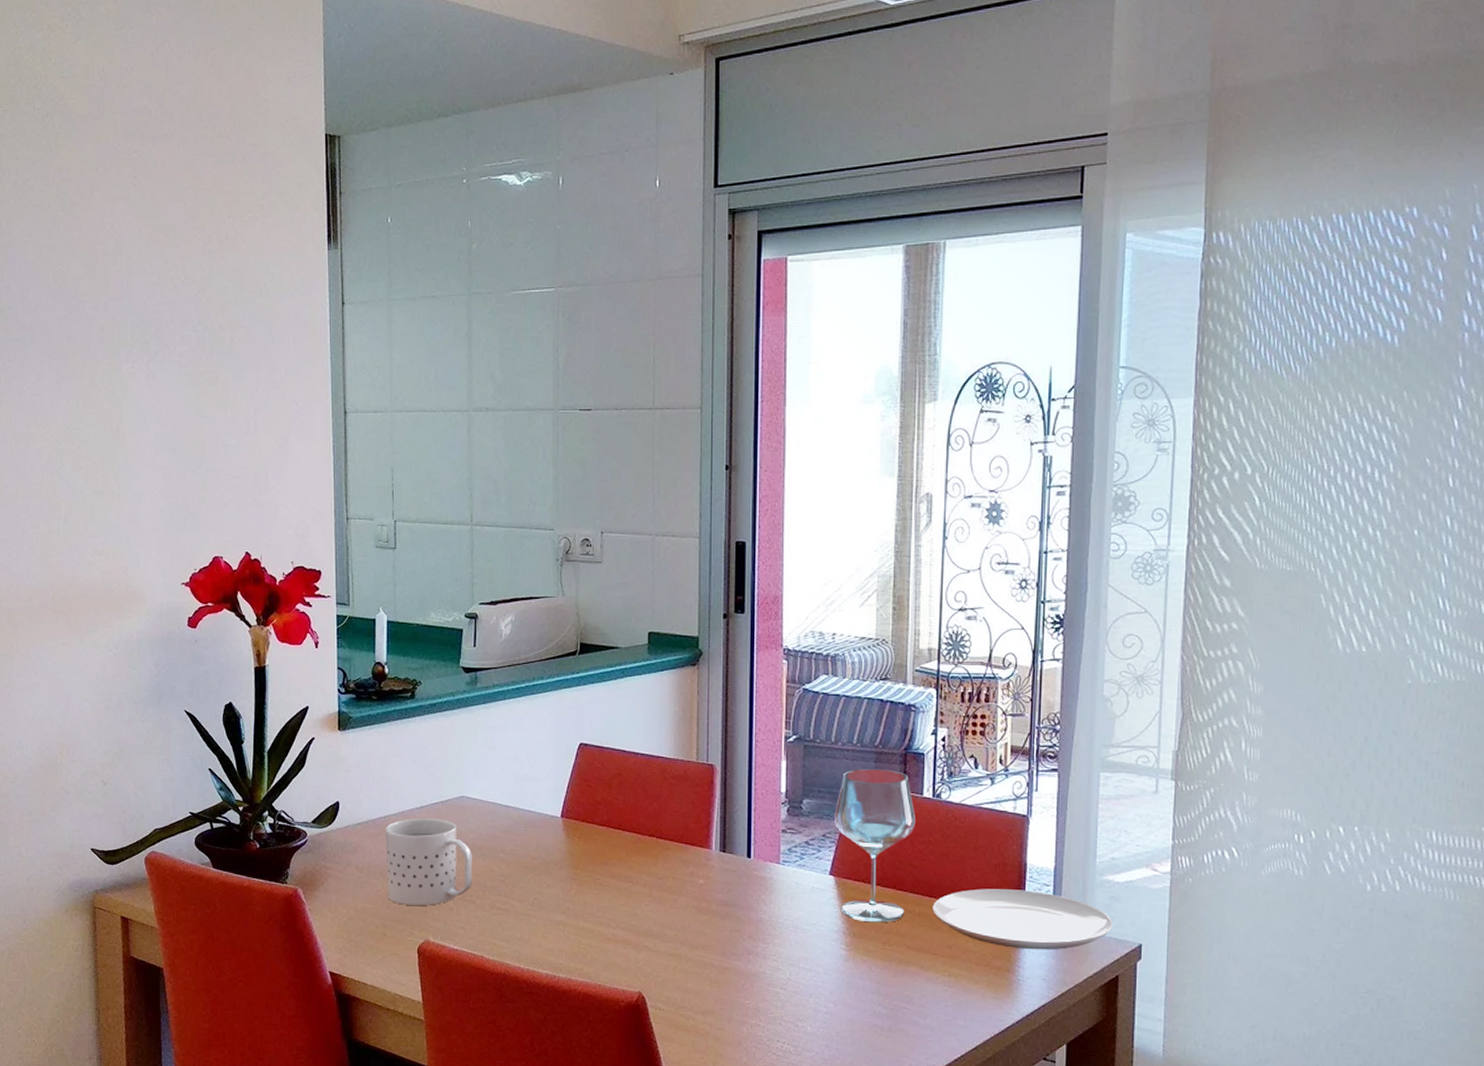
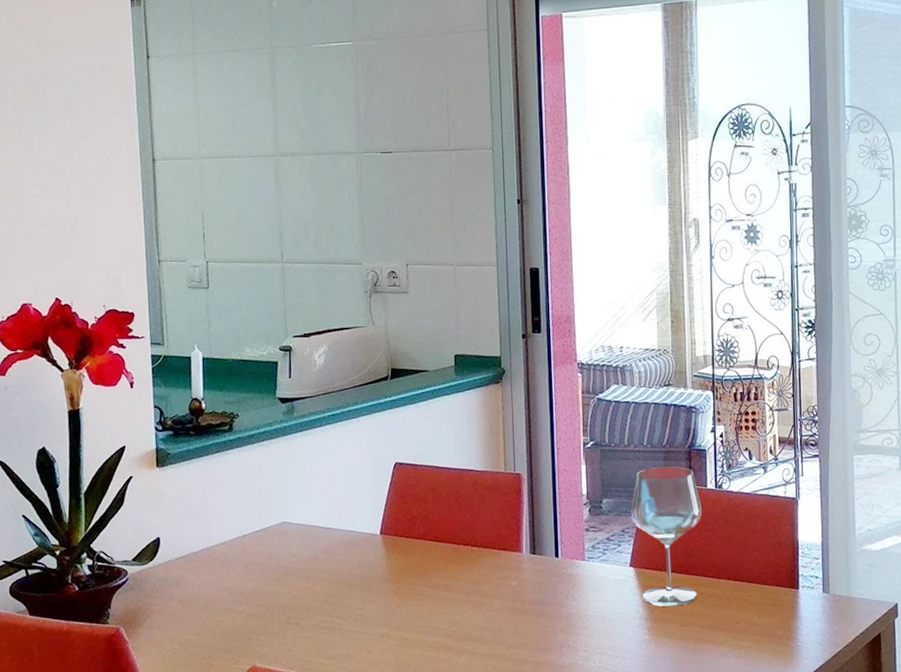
mug: present [385,818,473,906] -> none [207,546,297,634]
plate: present [932,889,1113,950] -> none [721,564,873,618]

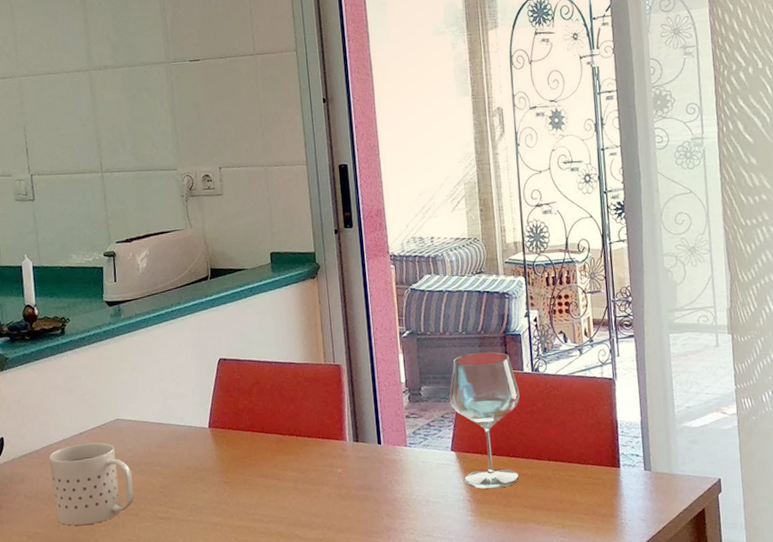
mug: none [207,546,297,634] -> present [48,442,135,526]

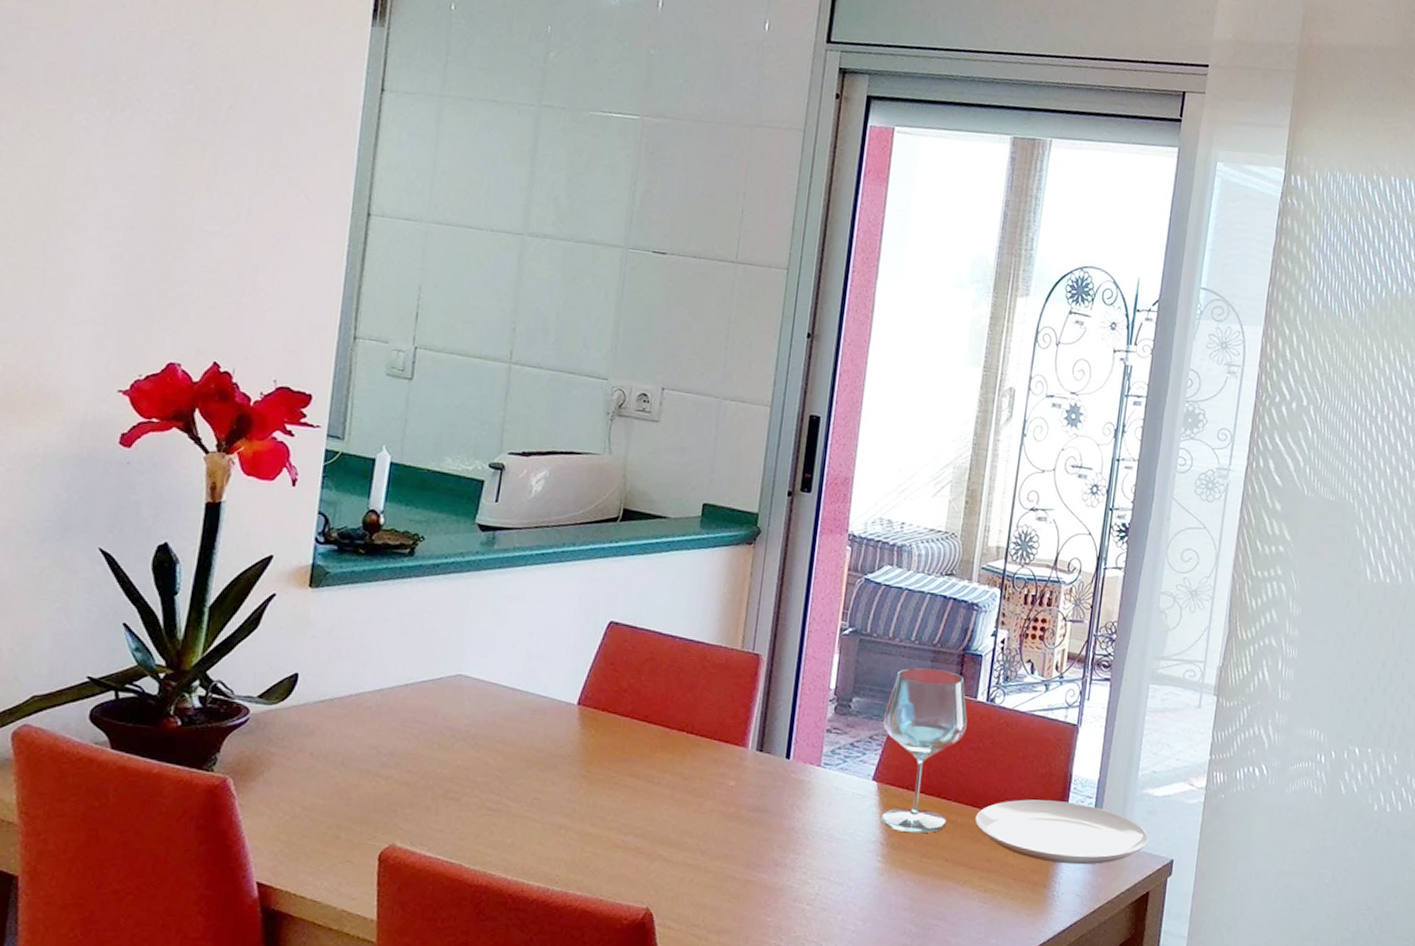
mug: present [48,442,135,526] -> none [347,698,464,804]
plate: none [542,443,695,496] -> present [975,799,1149,865]

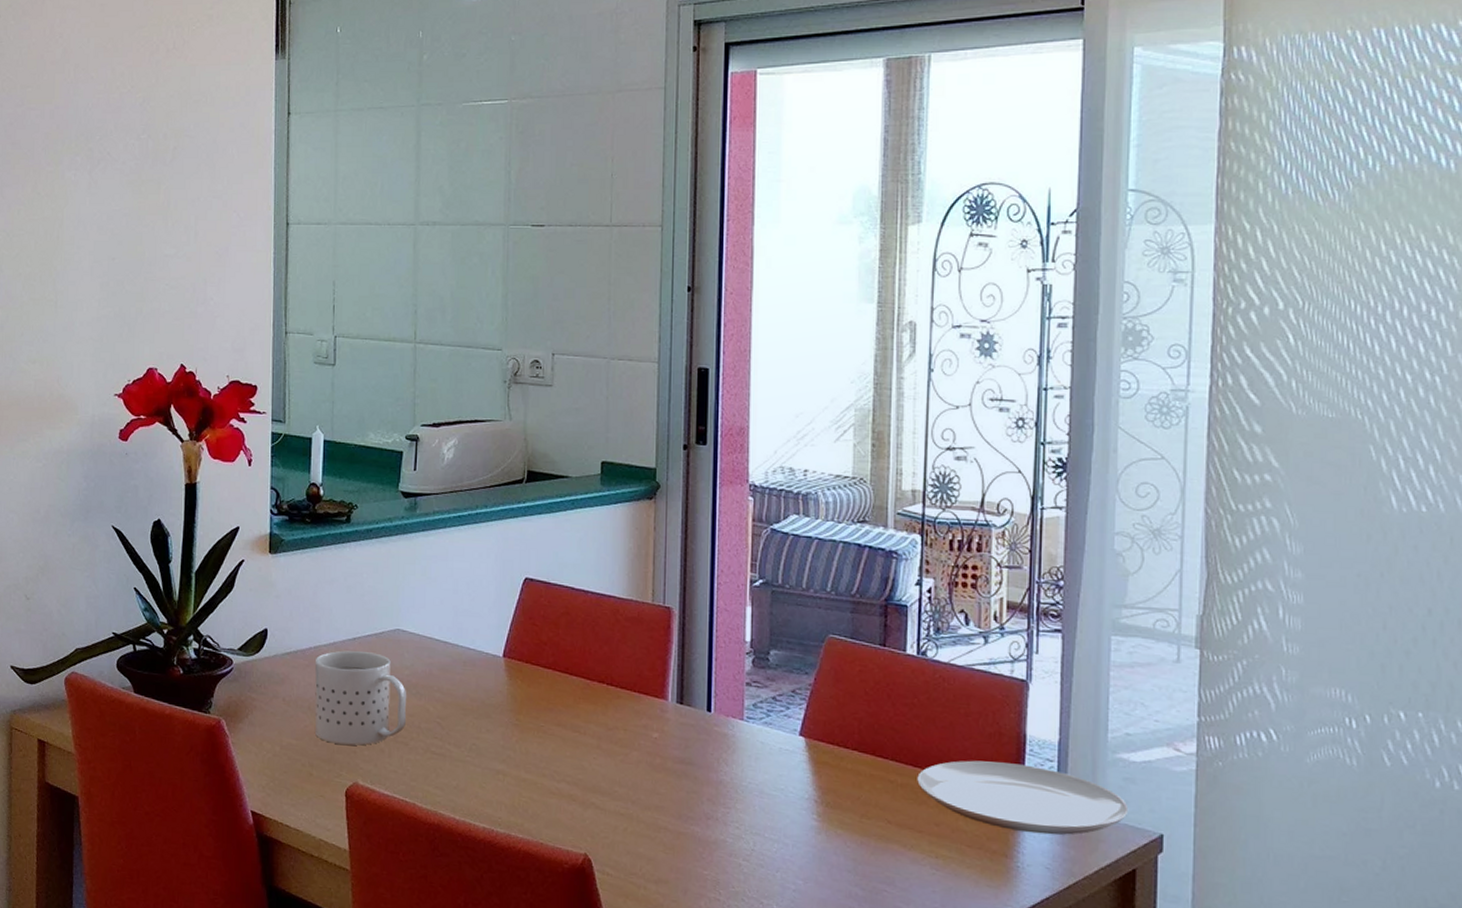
mug: none [347,698,464,804] -> present [314,650,407,746]
wine glass: present [881,667,968,834] -> none [804,619,899,793]

